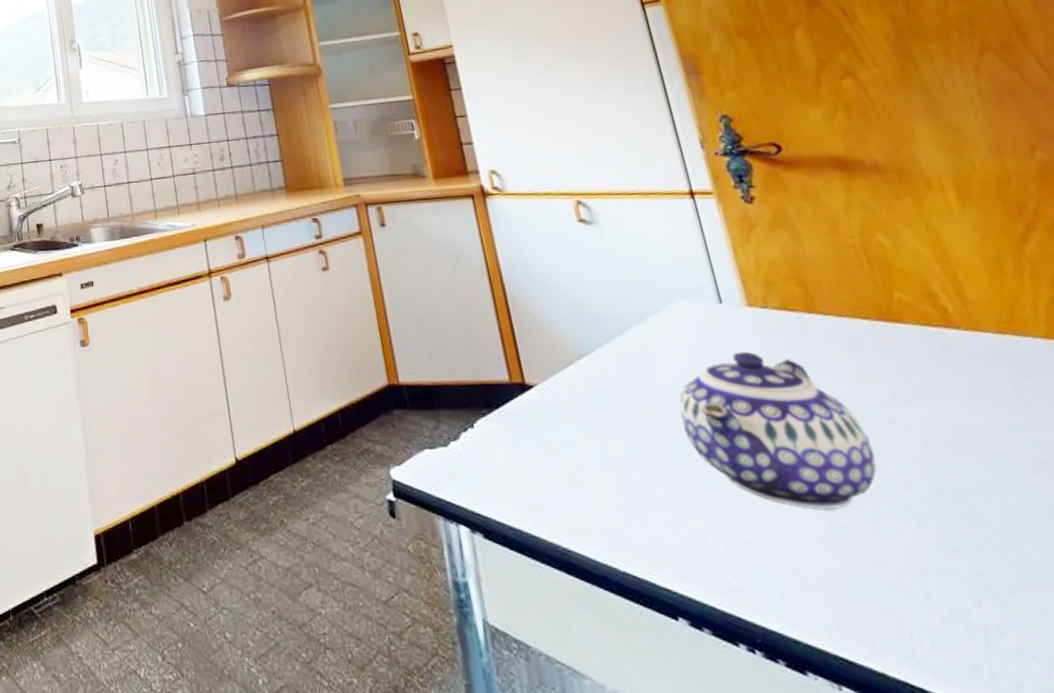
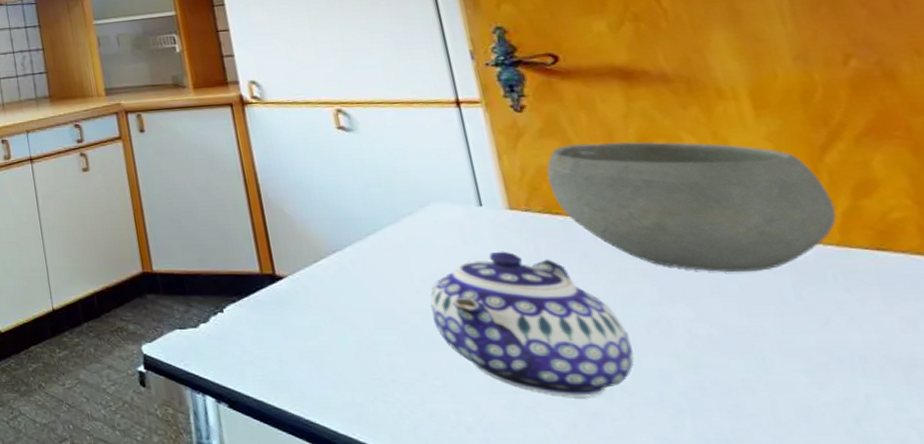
bowl: none [779,233,1042,369] -> present [546,142,837,273]

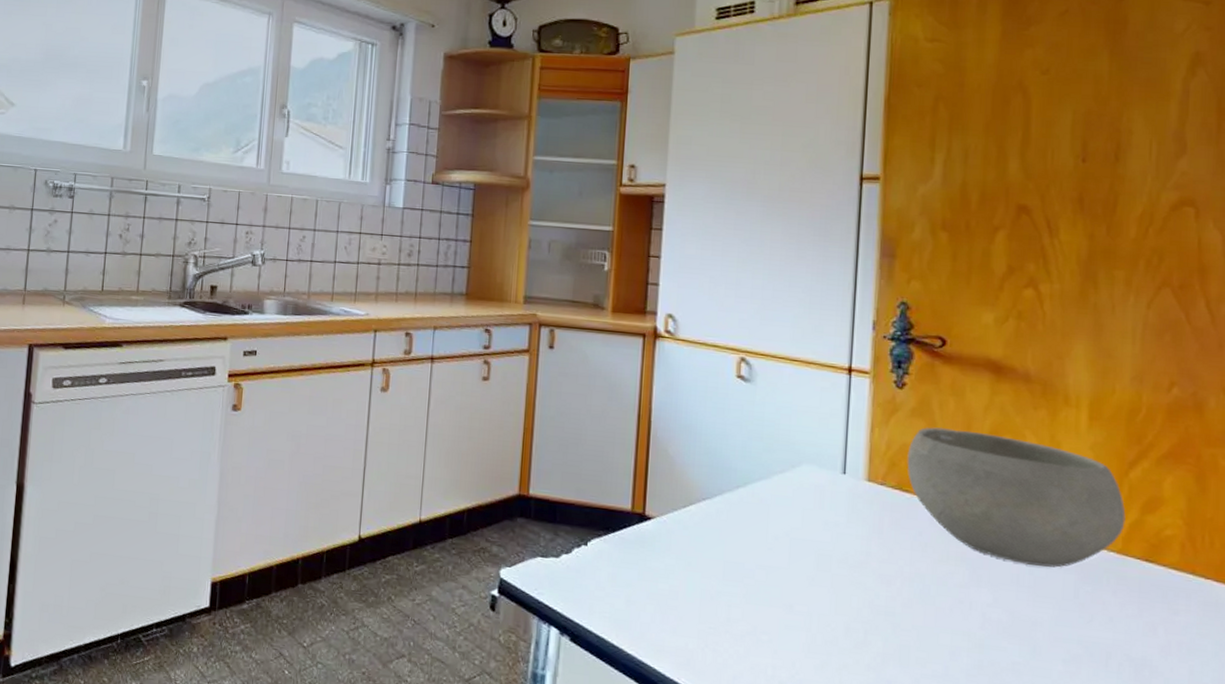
teapot: present [430,251,635,397] -> none [776,519,935,665]

